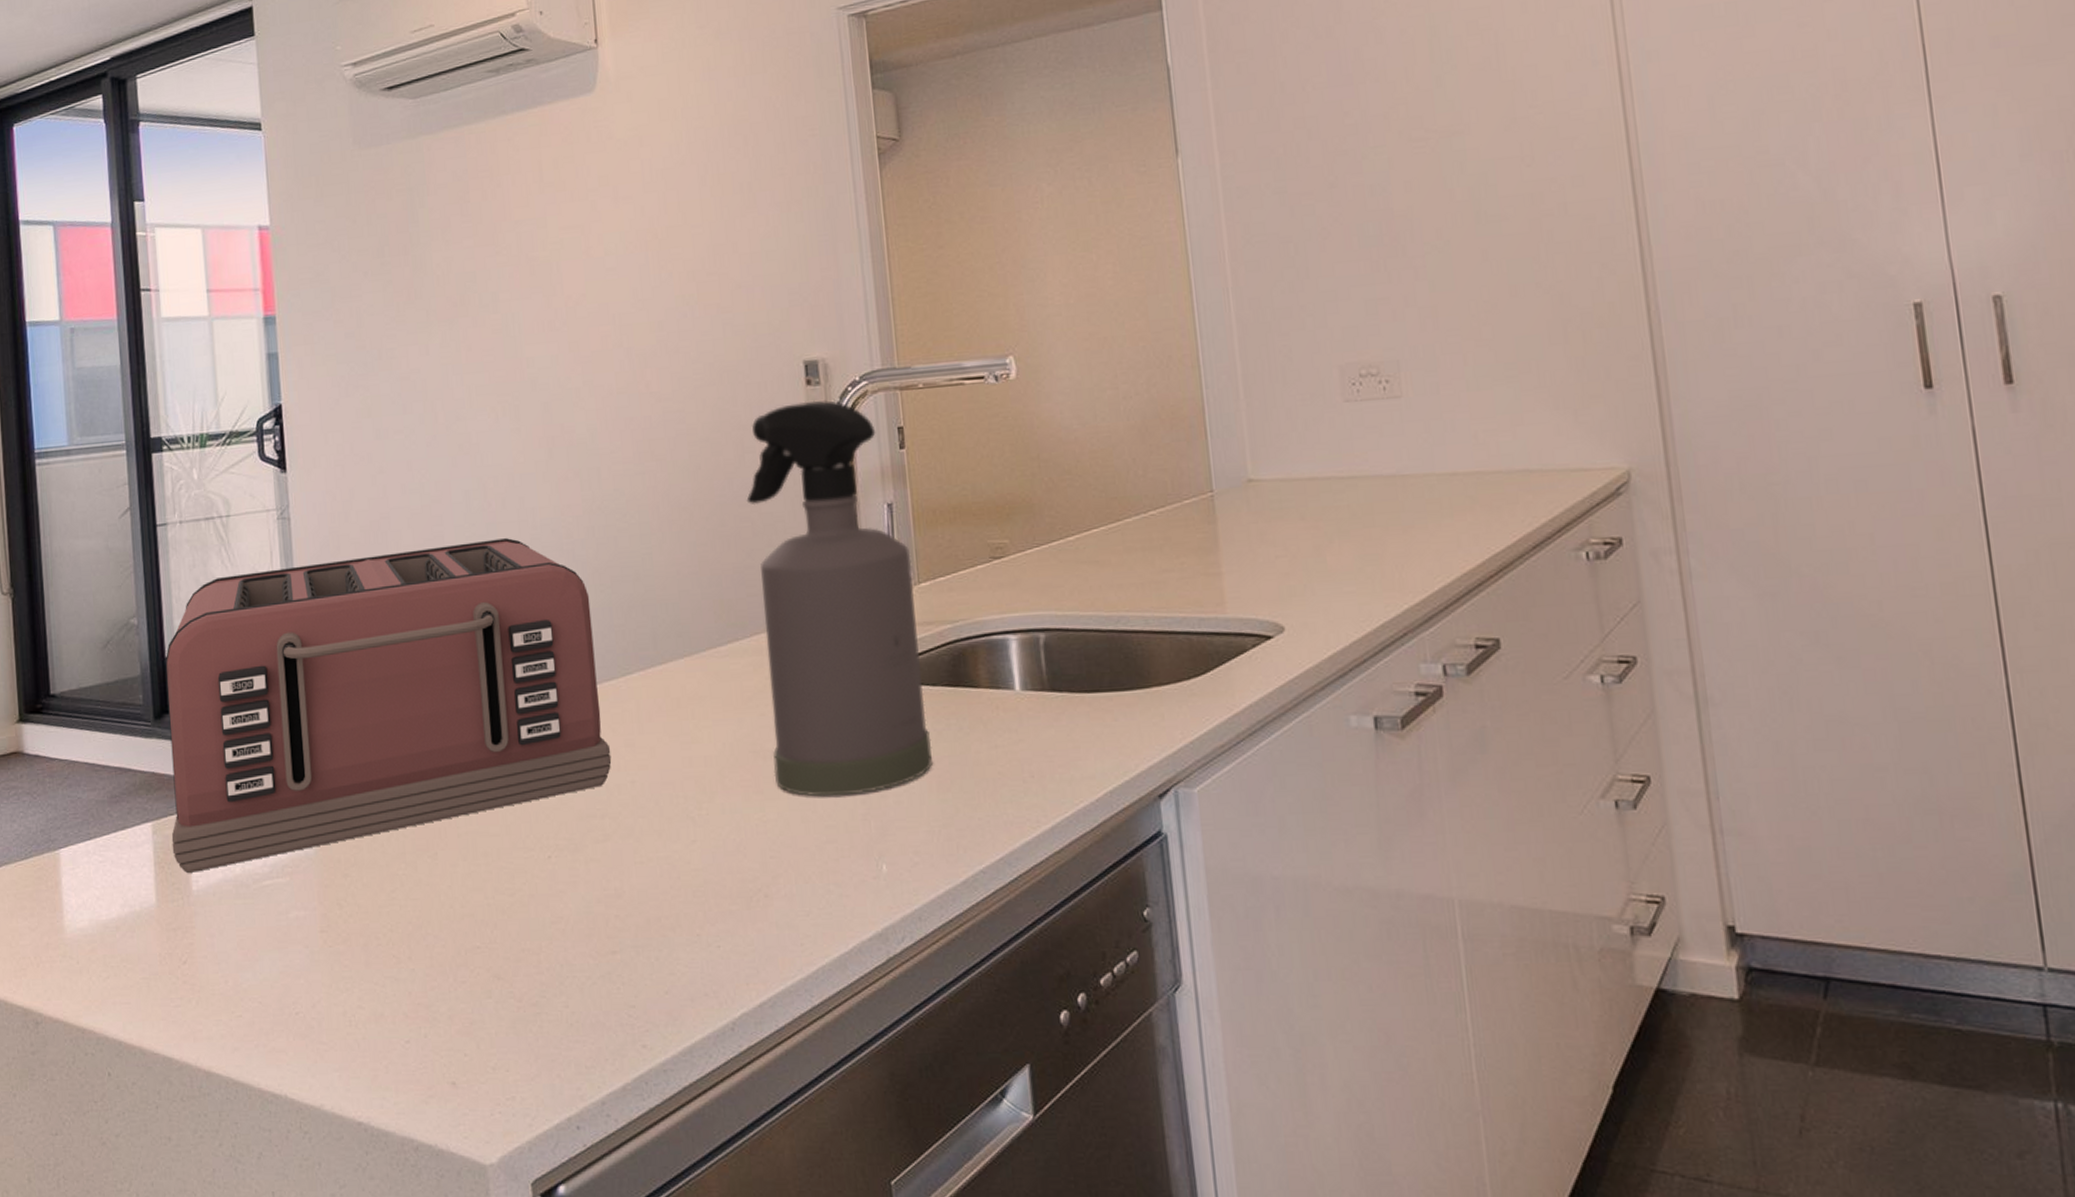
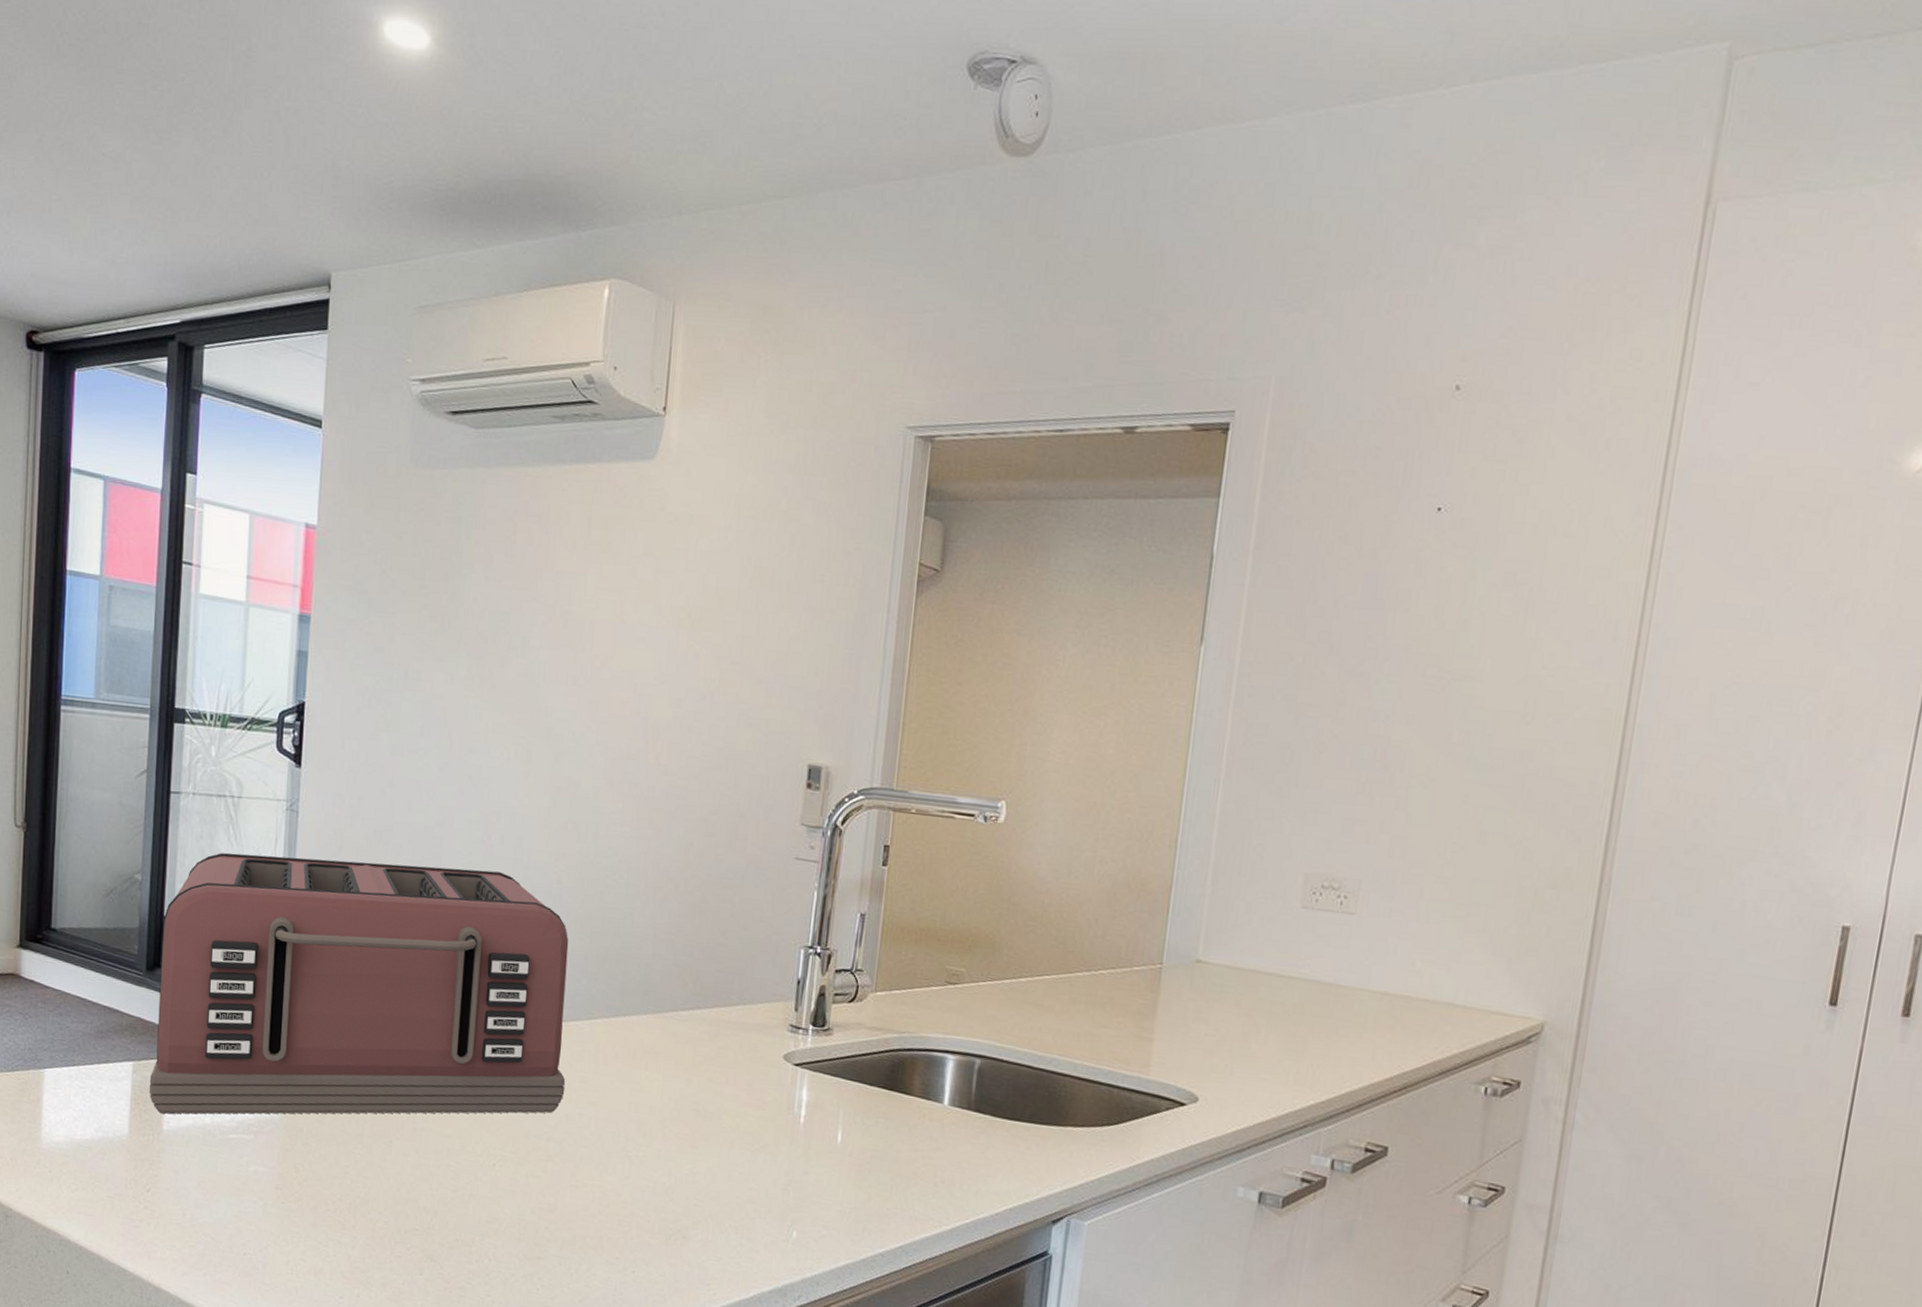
spray bottle: present [746,400,934,797] -> none [710,802,874,1168]

